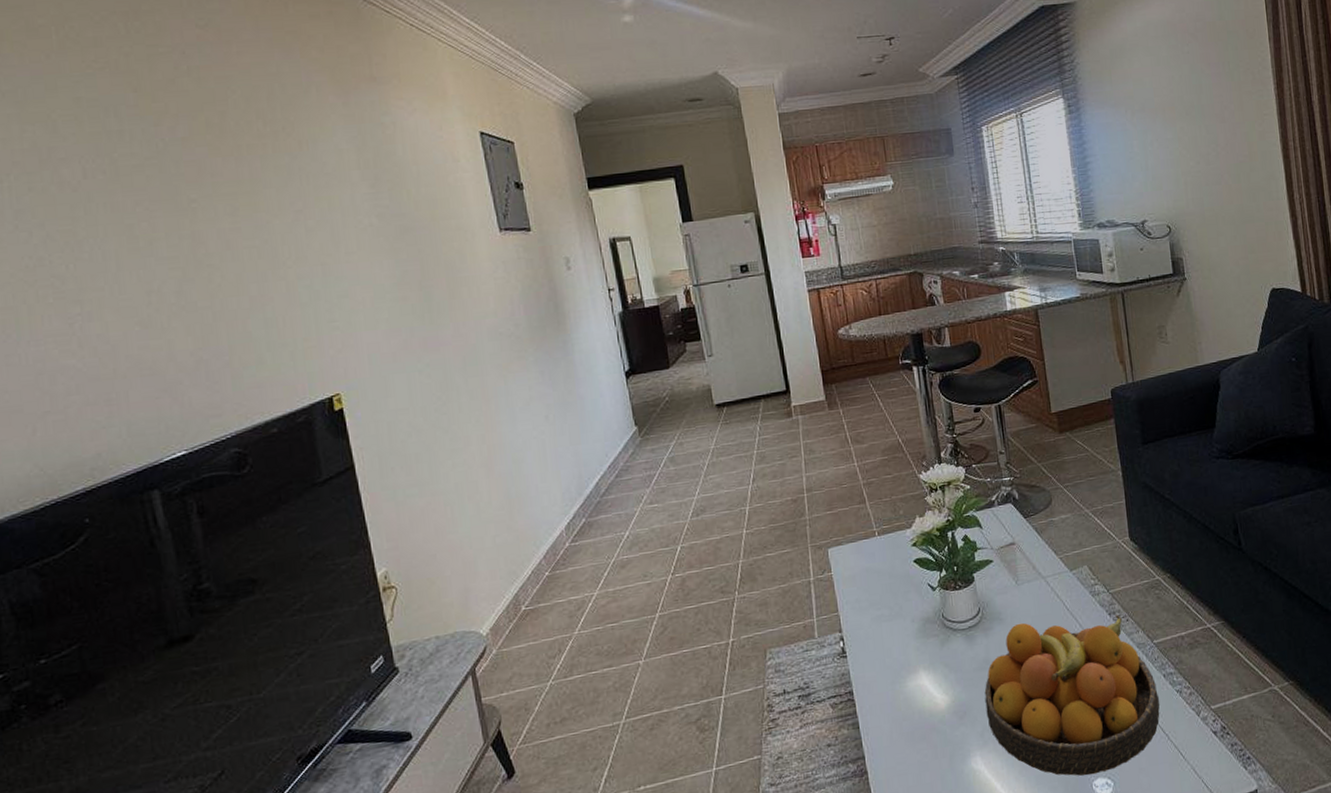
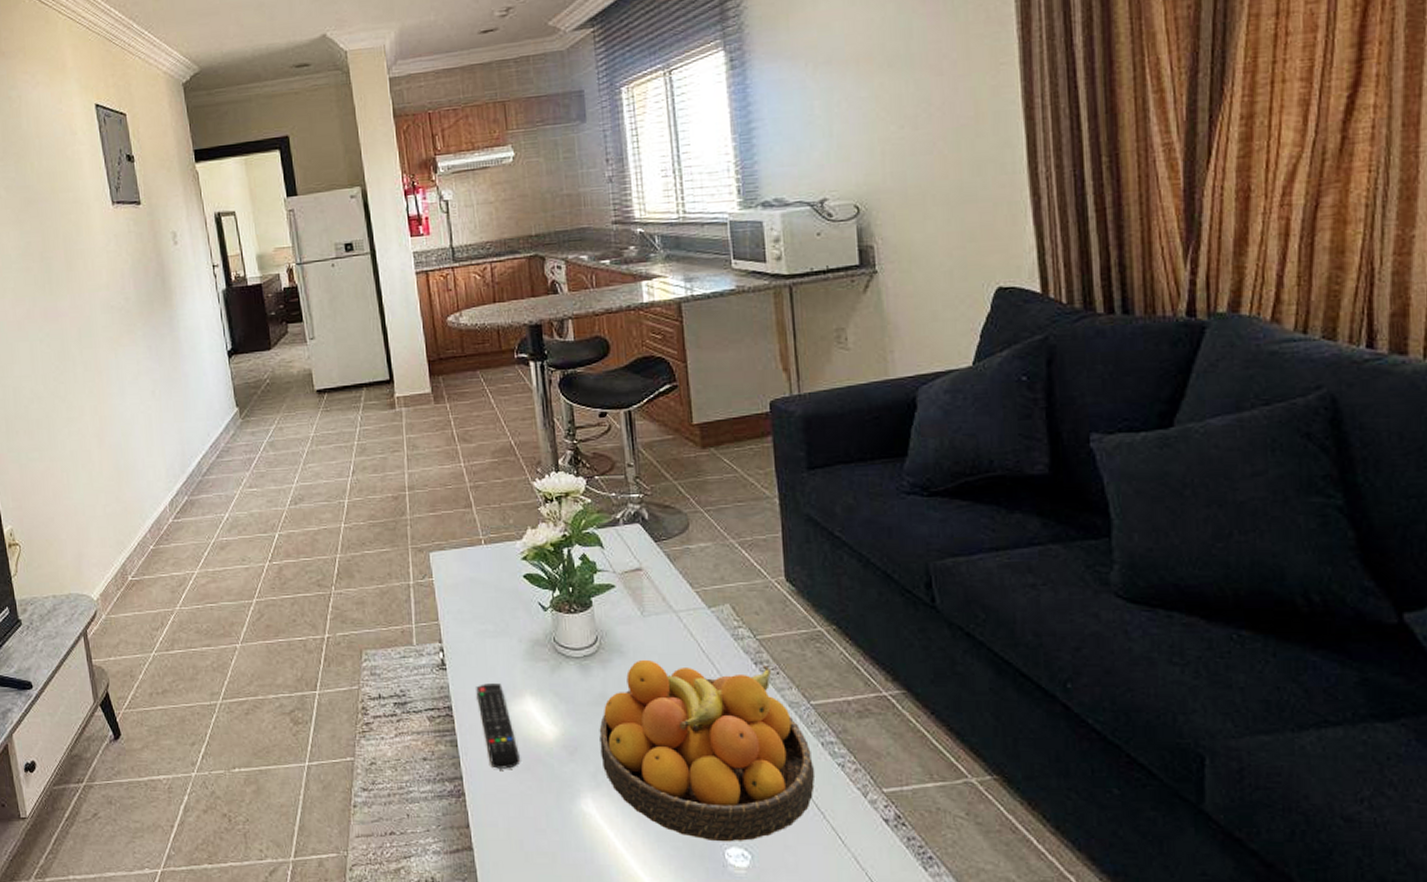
remote control: none [874,663,917,743] -> present [476,683,521,769]

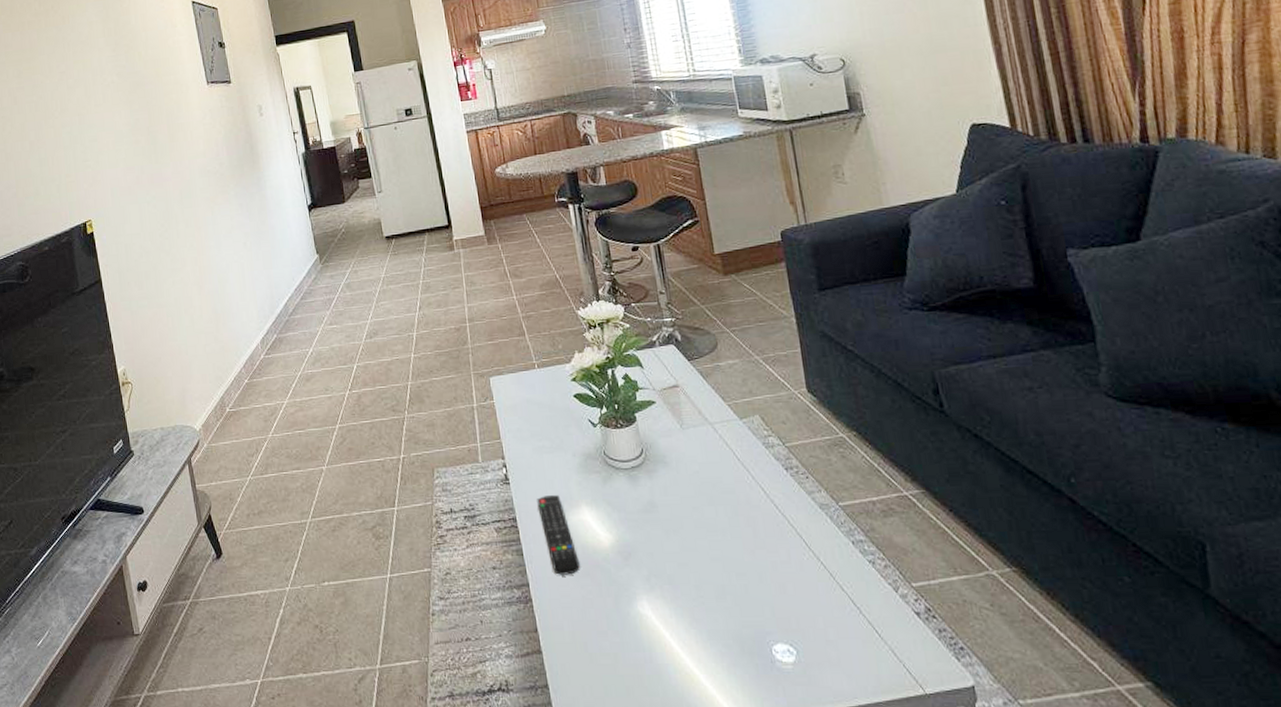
fruit bowl: present [599,659,815,842] -> none [649,468,849,639]

